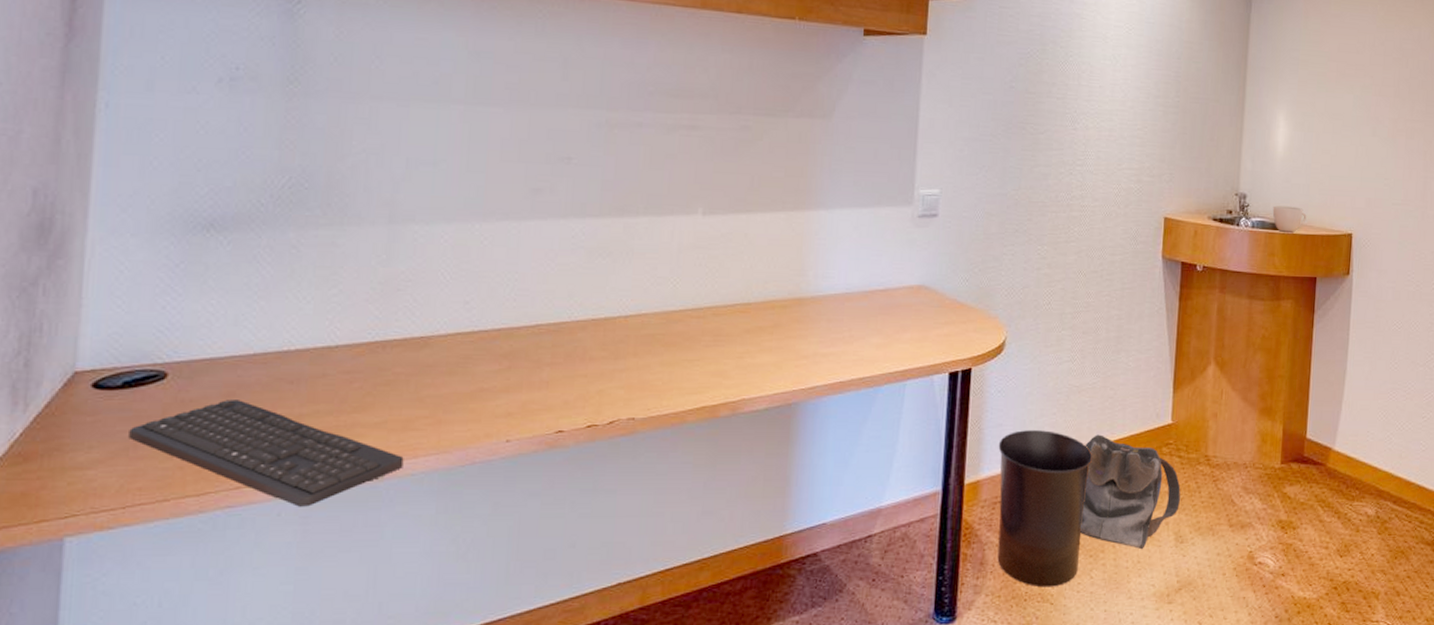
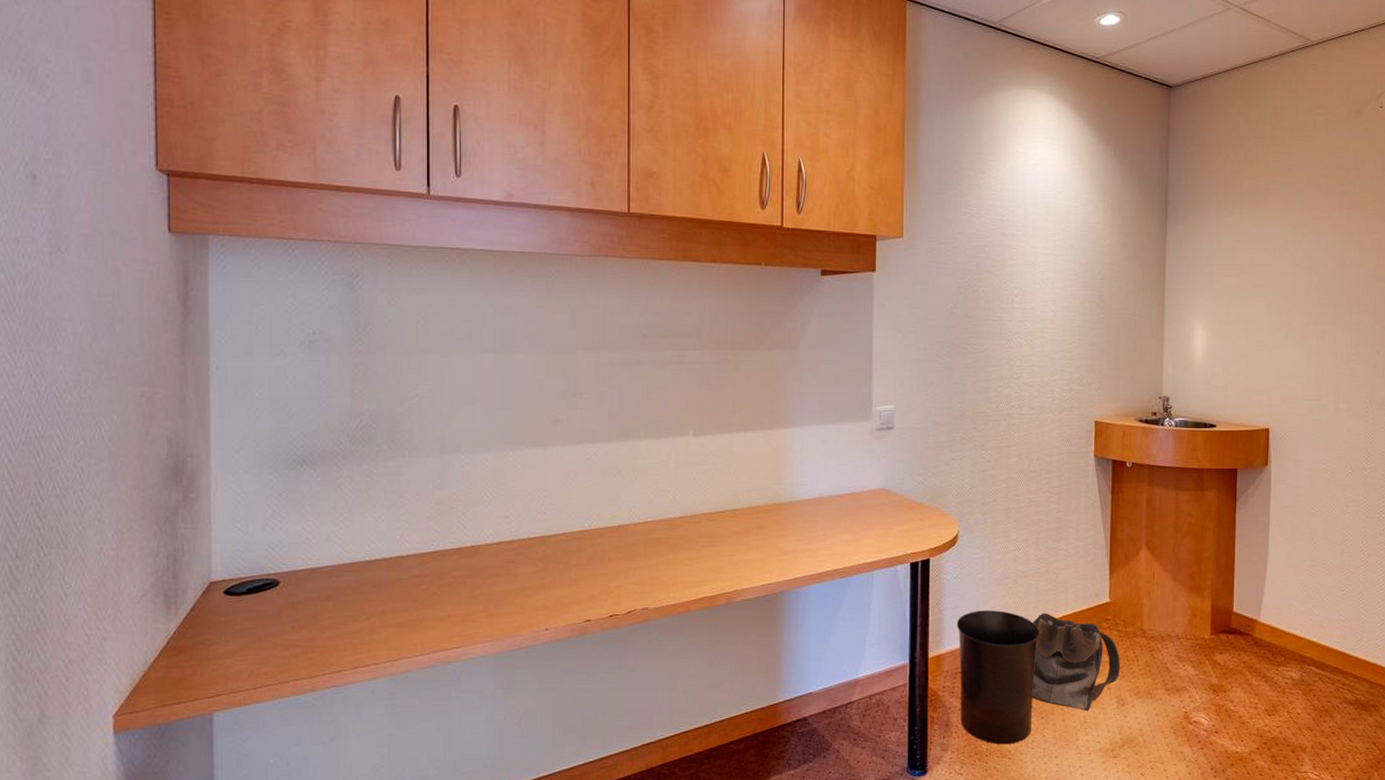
computer keyboard: present [129,400,404,507] -> none [254,601,466,686]
cup: present [1272,205,1307,232] -> none [1194,406,1226,429]

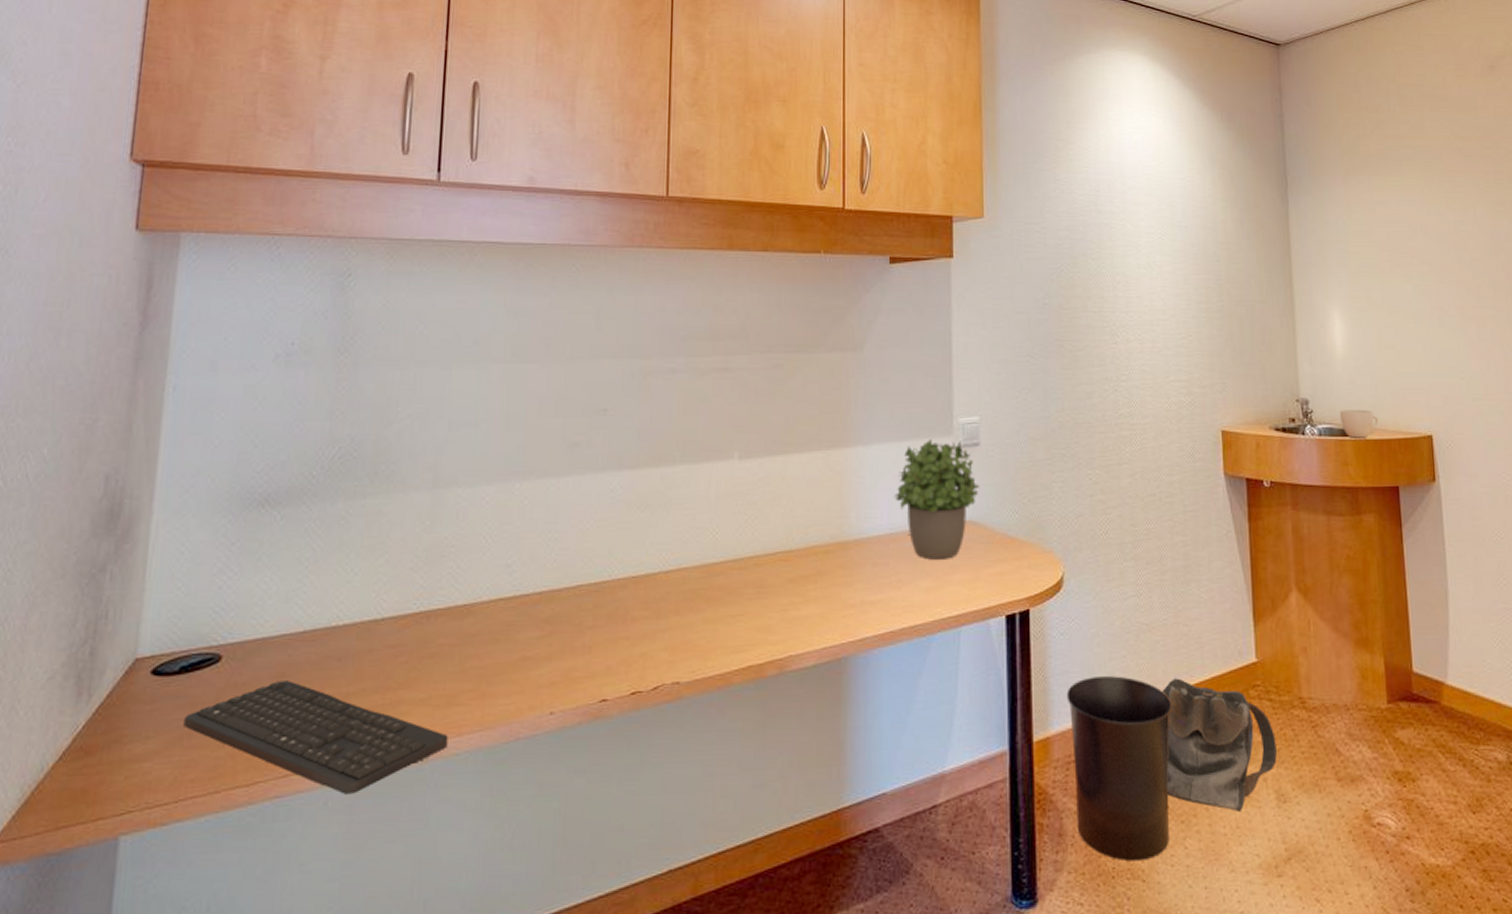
computer keyboard: none [254,601,466,686] -> present [183,680,448,795]
potted plant: none [822,422,892,519] -> present [894,438,979,560]
cup: none [1194,406,1226,429] -> present [1339,409,1378,438]

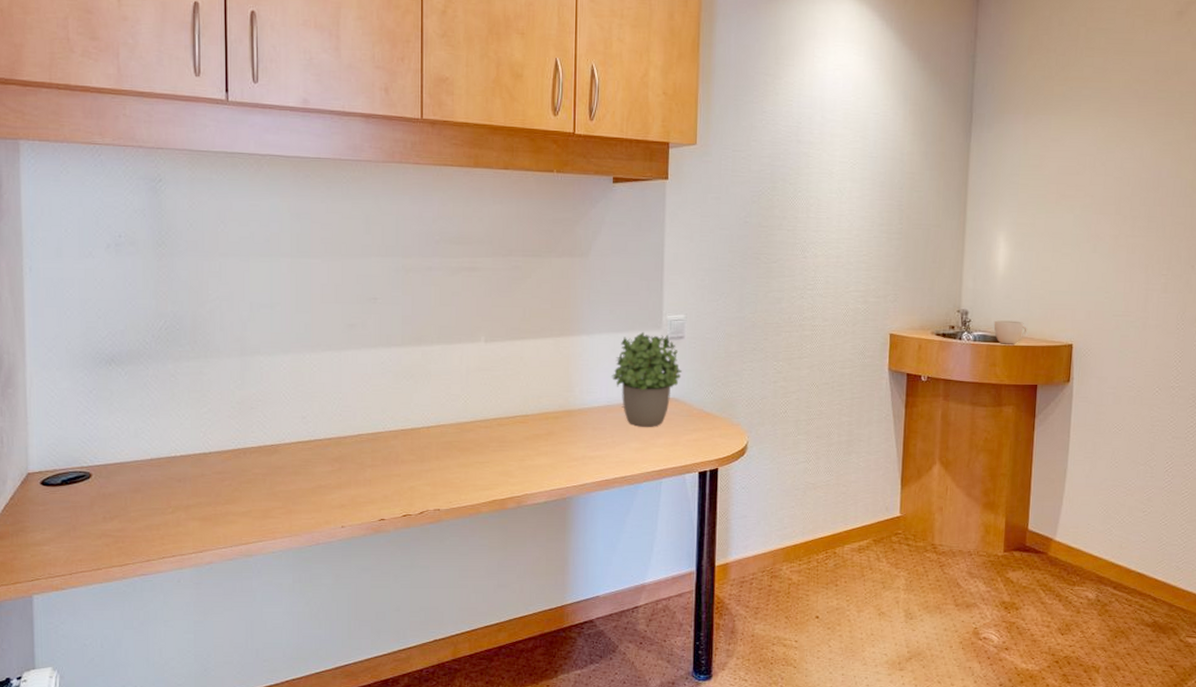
computer keyboard: present [183,680,448,795] -> none [69,494,266,576]
waste bin: present [1066,676,1173,861] -> none [744,521,829,653]
backpack: present [1162,678,1278,813] -> none [819,525,910,624]

